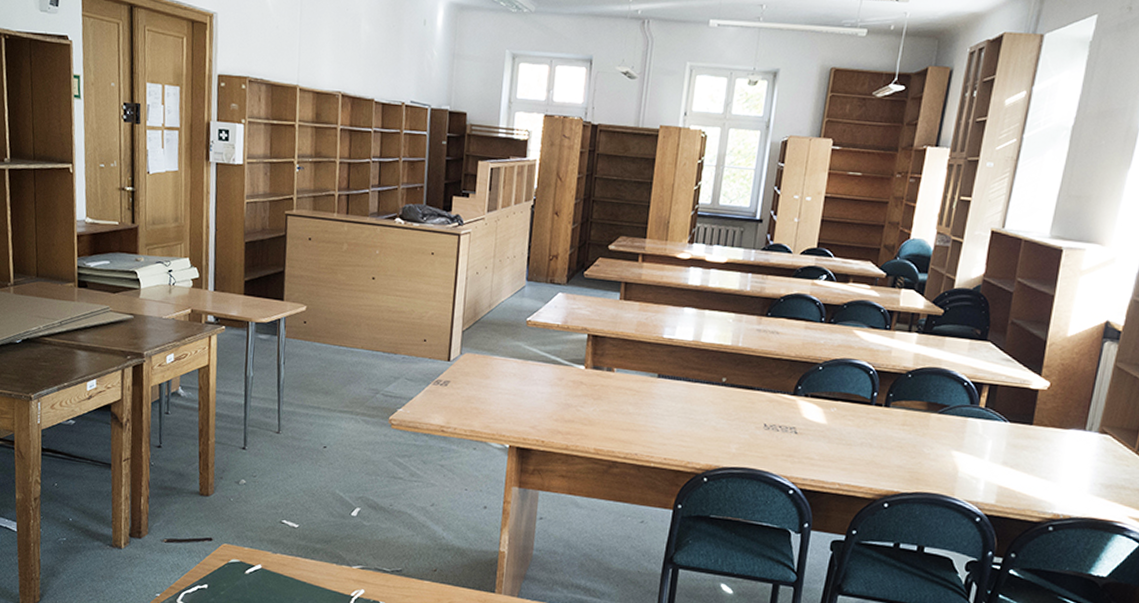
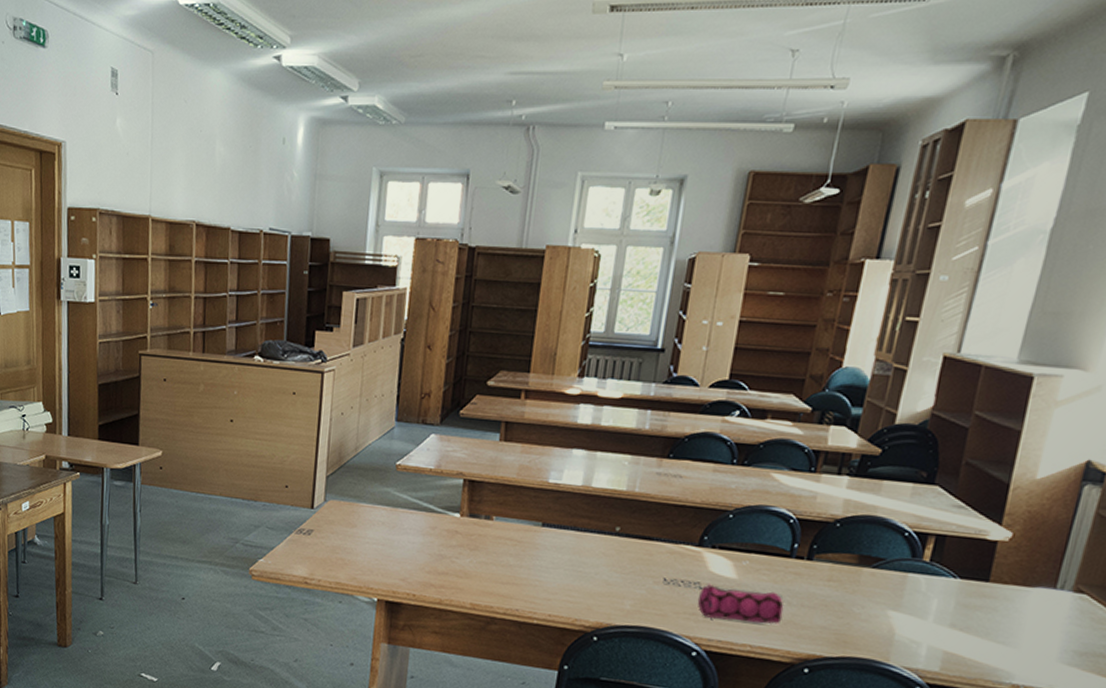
pencil case: none [793,428,866,464] -> present [697,583,784,624]

